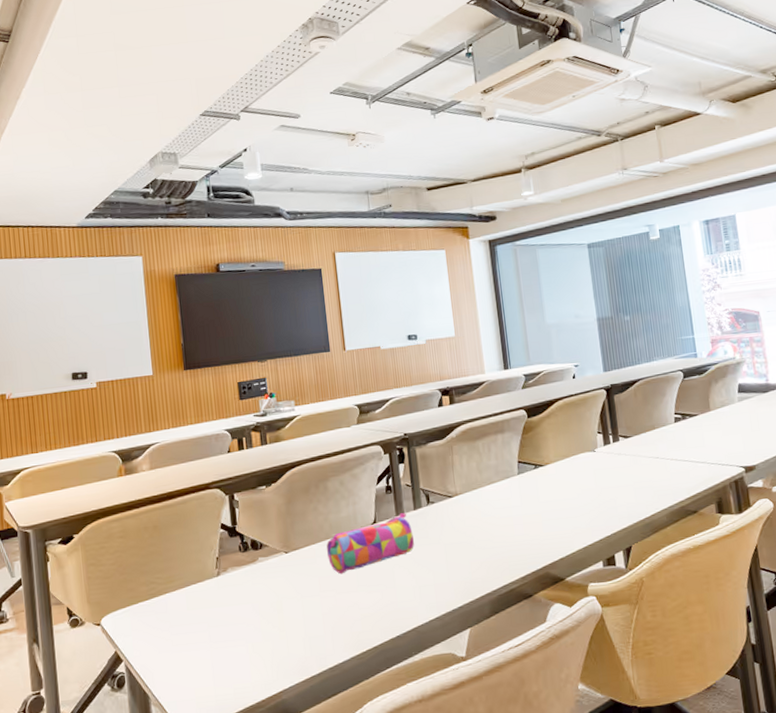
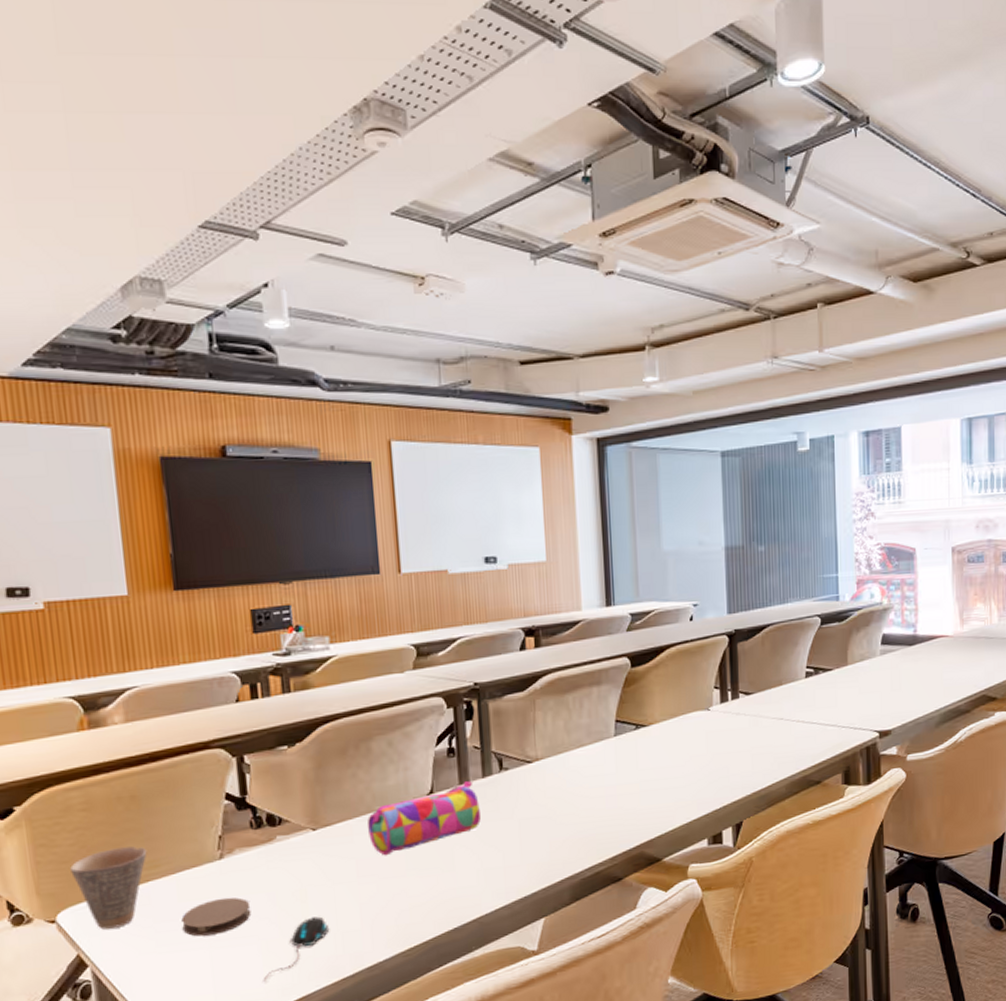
cup: none [111,566,165,632] -> present [70,846,147,930]
coaster: none [189,607,241,639] -> present [181,897,251,937]
mouse: none [251,624,300,677] -> present [264,916,330,982]

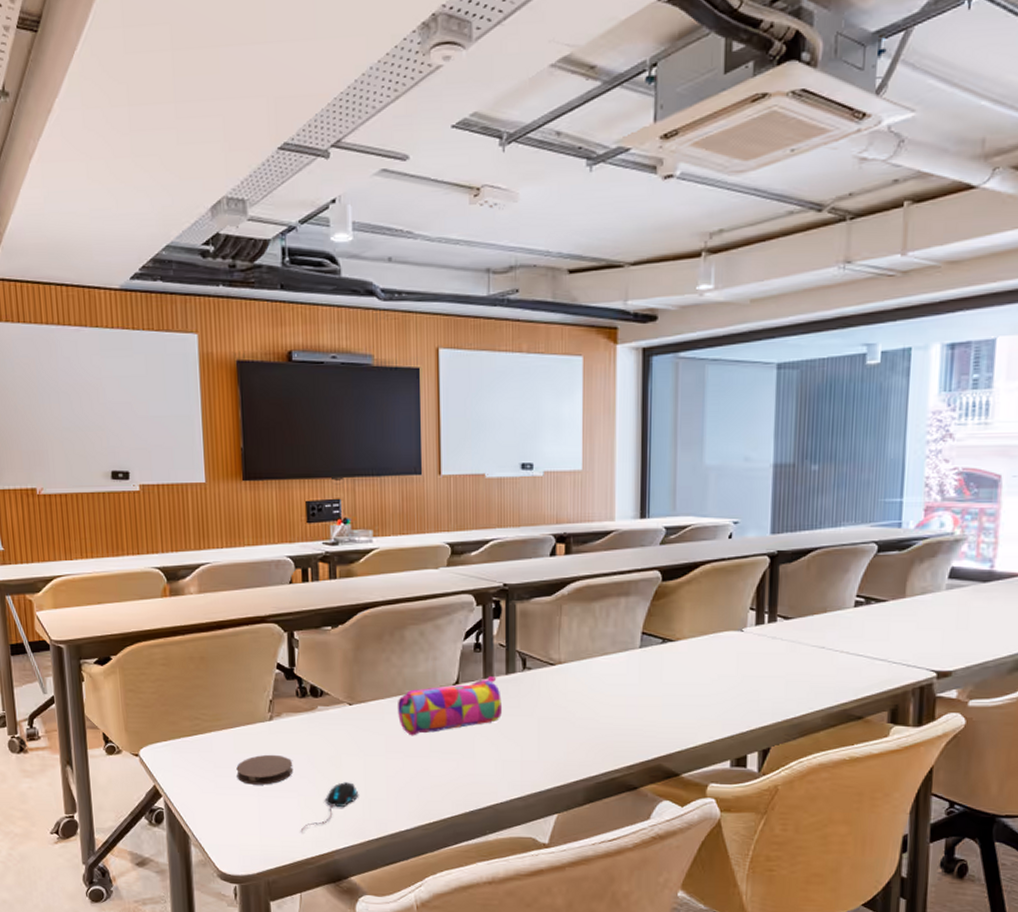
cup: present [70,846,147,930] -> none [151,700,212,768]

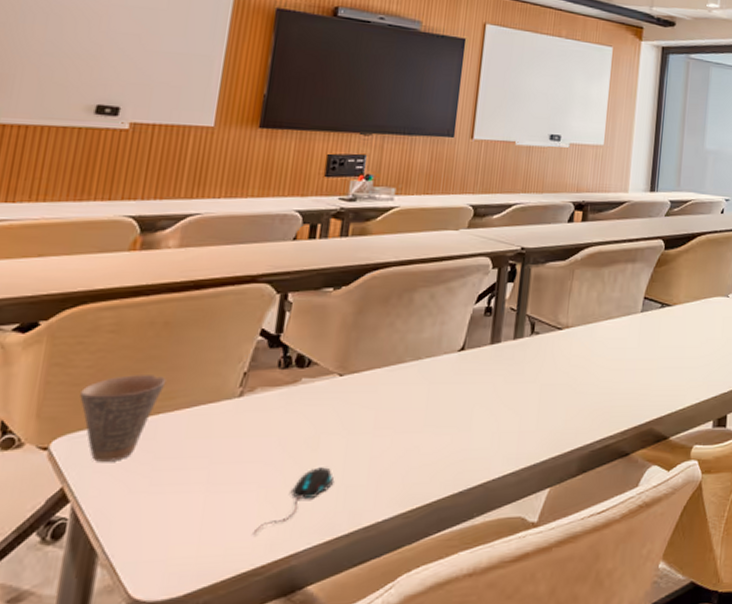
cup: none [151,700,212,768] -> present [80,375,167,462]
coaster: present [236,754,293,785] -> none [181,438,259,478]
pencil case: present [397,676,503,736] -> none [393,342,507,409]

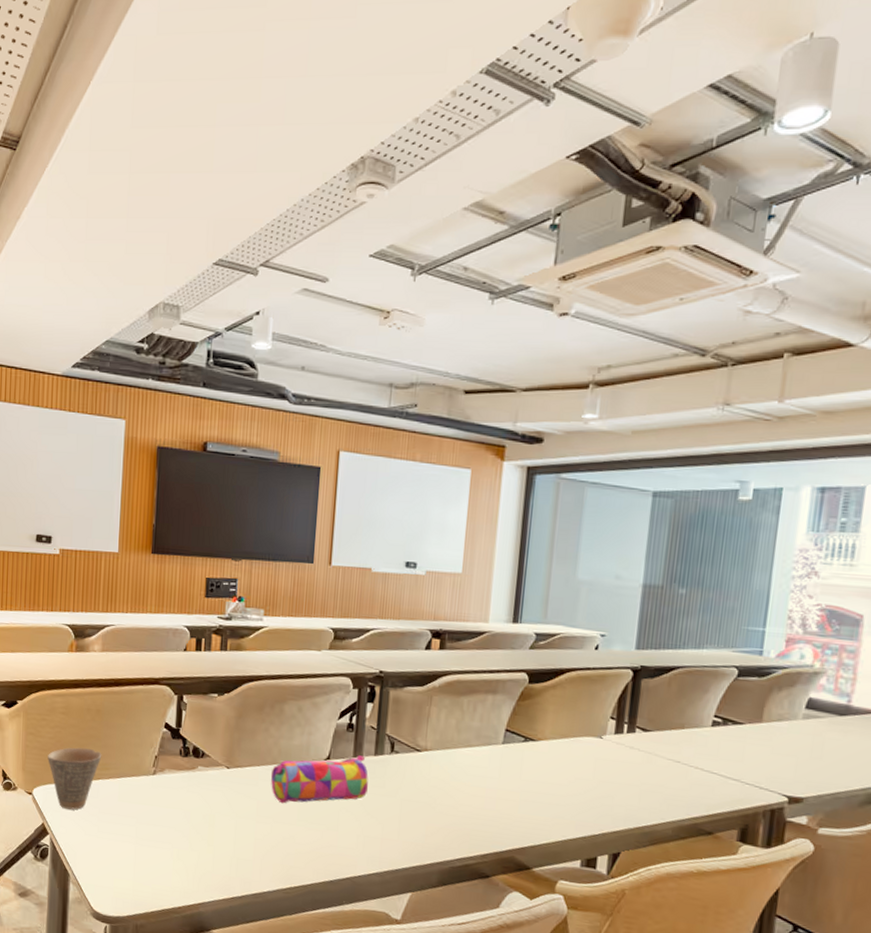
mouse: present [254,467,335,534] -> none [172,839,228,882]
pencil case: none [393,342,507,409] -> present [270,755,369,804]

